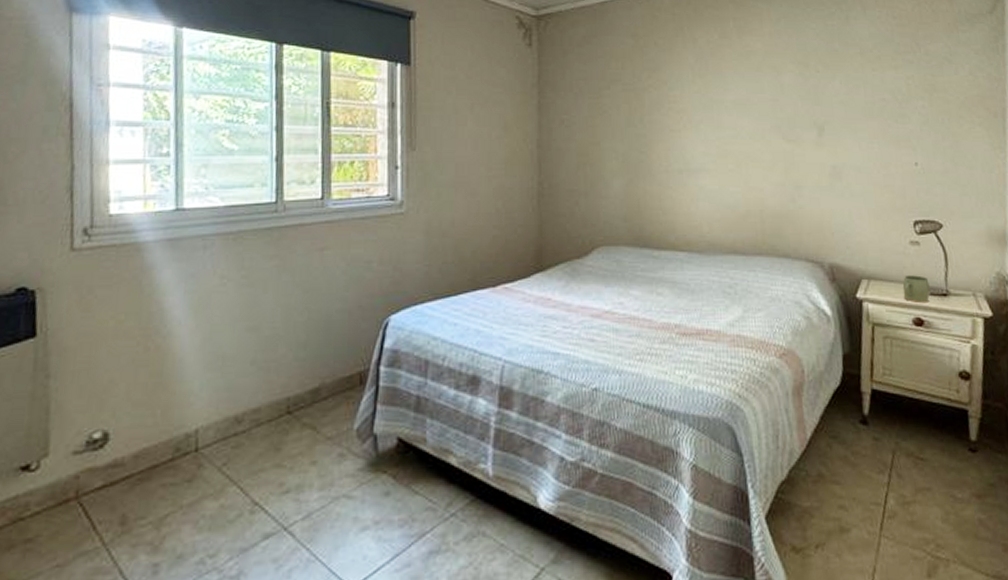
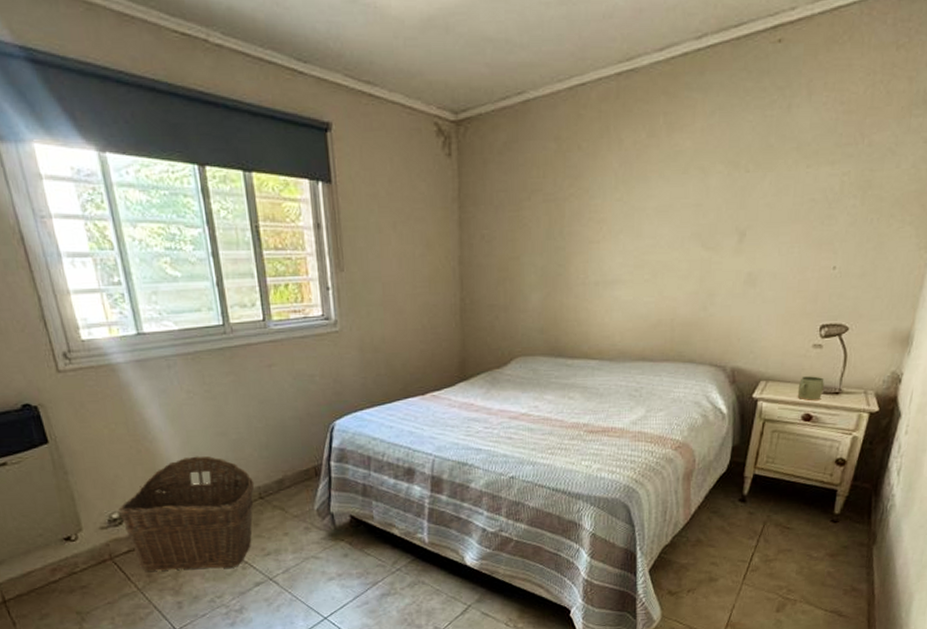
wicker basket: none [101,356,283,517] -> present [117,456,255,572]

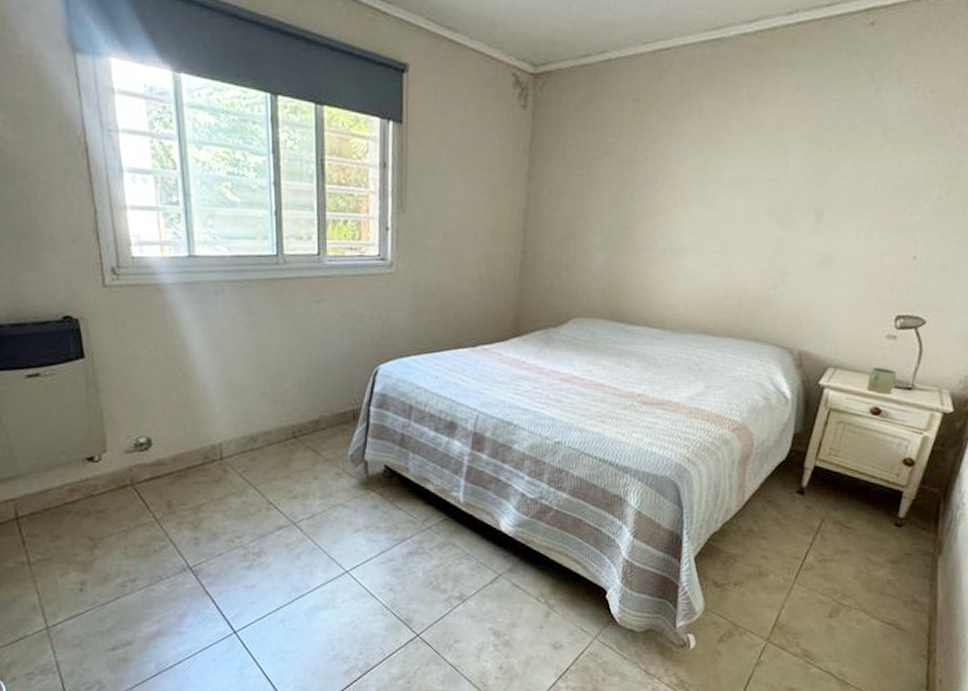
wicker basket: present [117,456,255,572] -> none [145,386,289,509]

